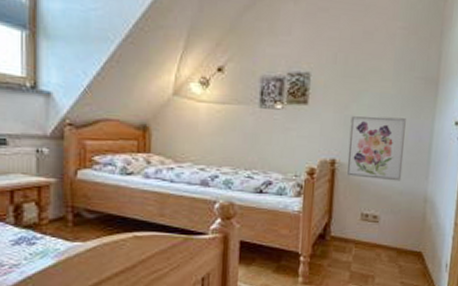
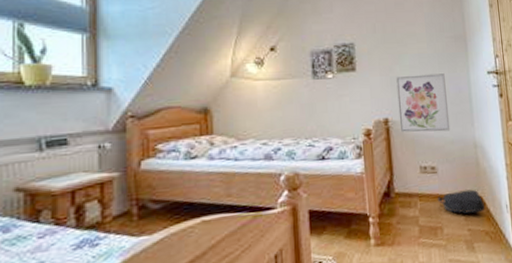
backpack: none [373,243,423,268] -> present [437,189,485,214]

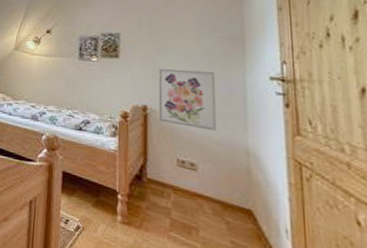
backpack: present [437,189,485,214] -> none [194,194,255,228]

